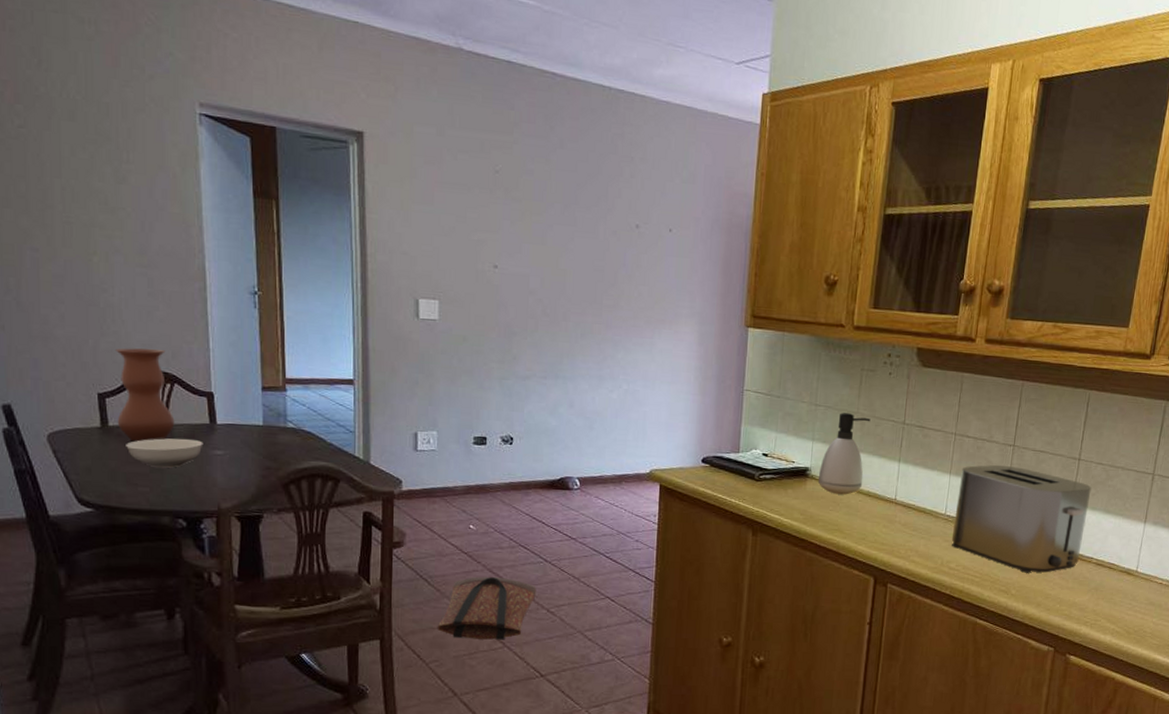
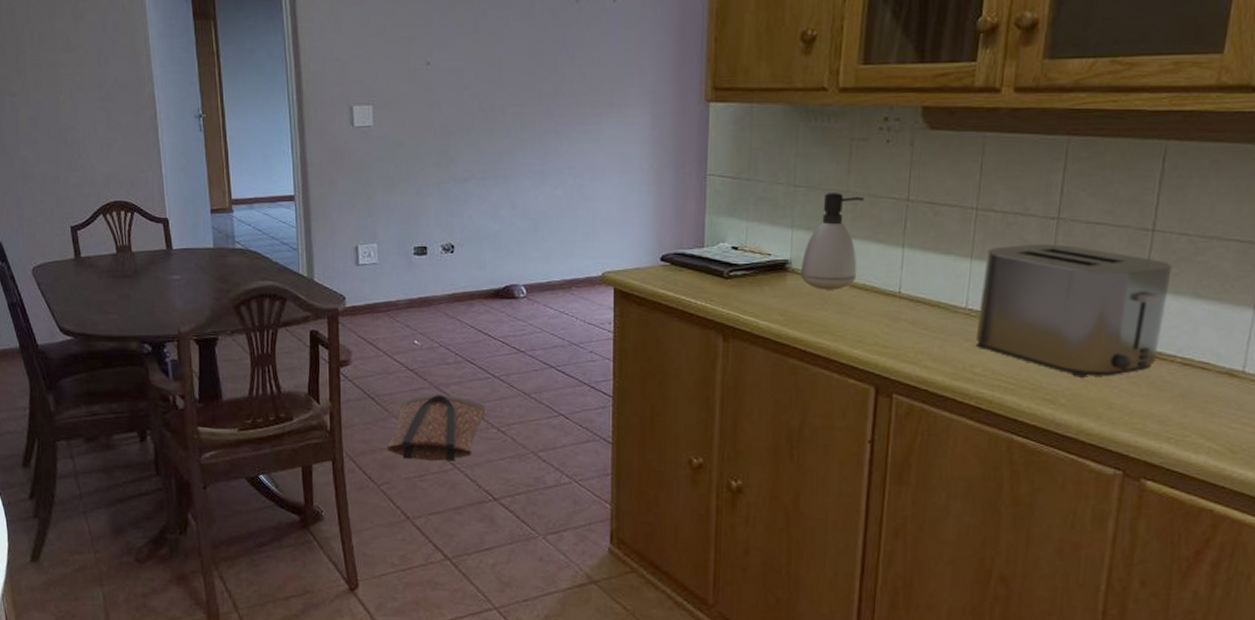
vase: present [114,348,175,443] -> none [82,179,137,272]
bowl: present [126,438,203,468] -> none [96,265,162,295]

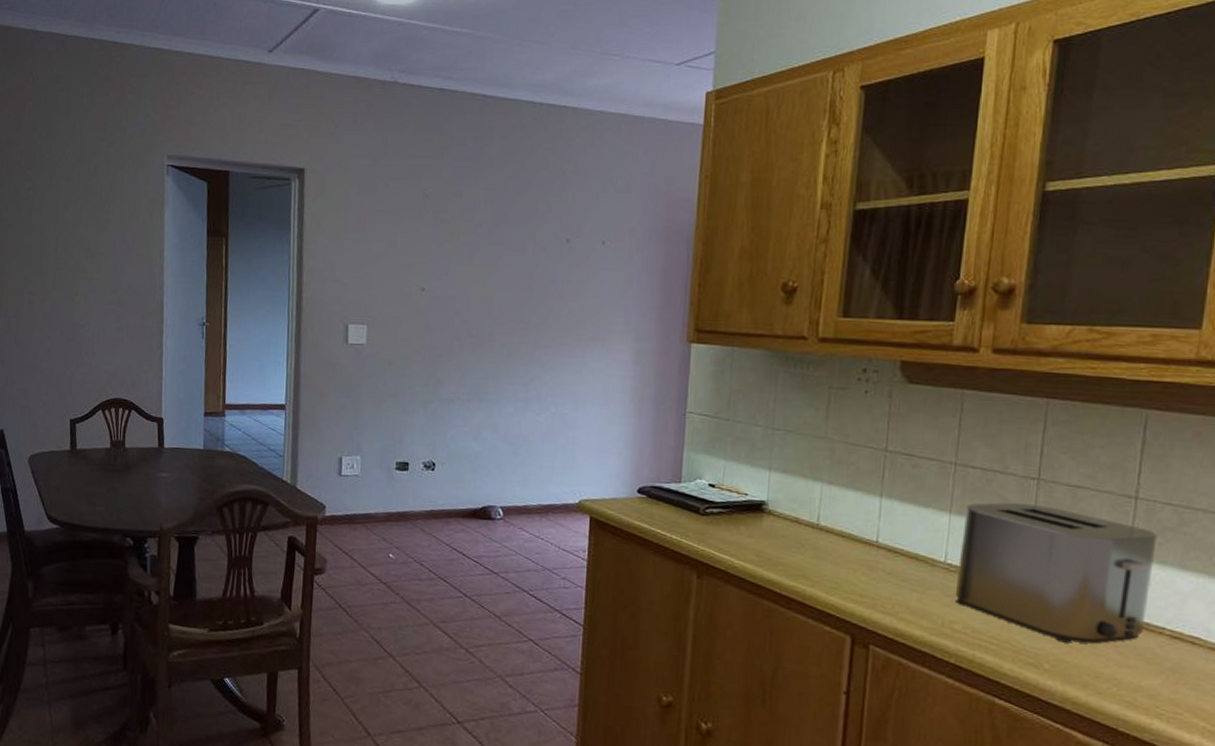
shopping bag: present [386,395,485,461] -> none [353,609,455,680]
soap dispenser: present [800,193,864,290] -> none [776,438,842,535]

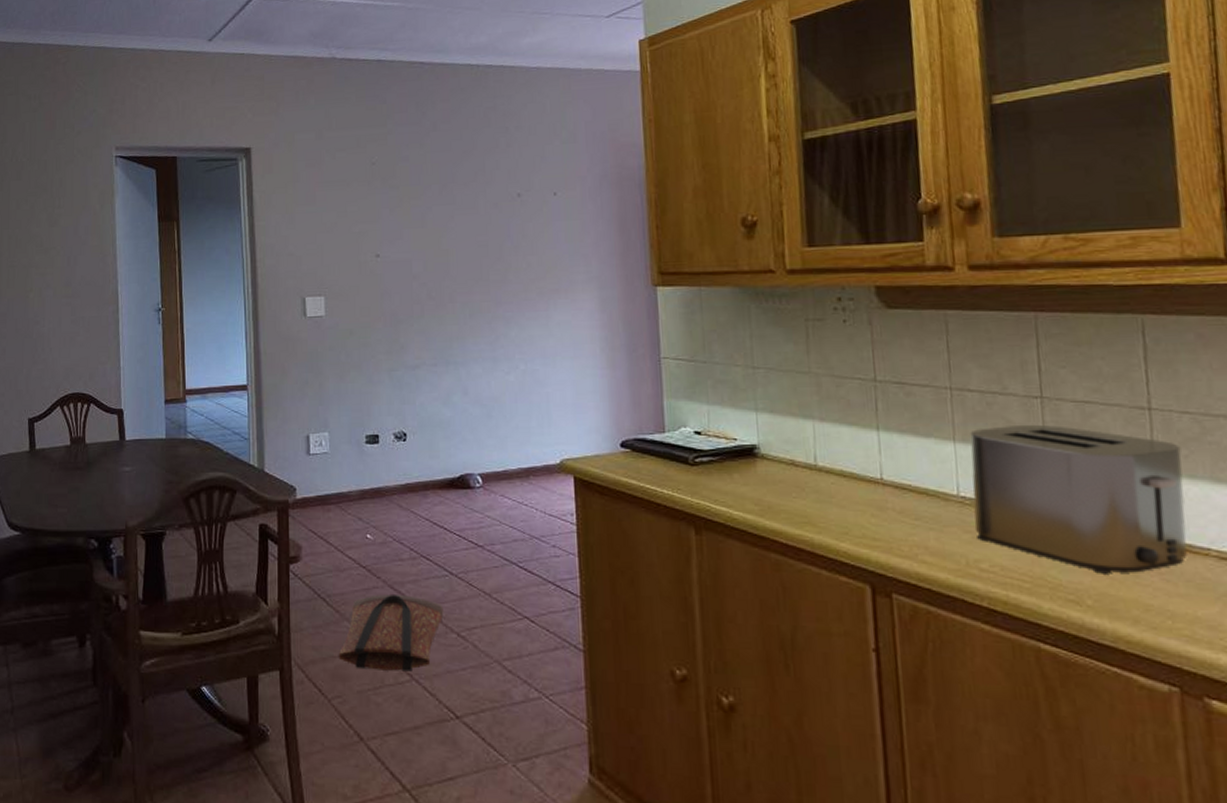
shopping bag: none [353,609,455,680] -> present [338,594,444,672]

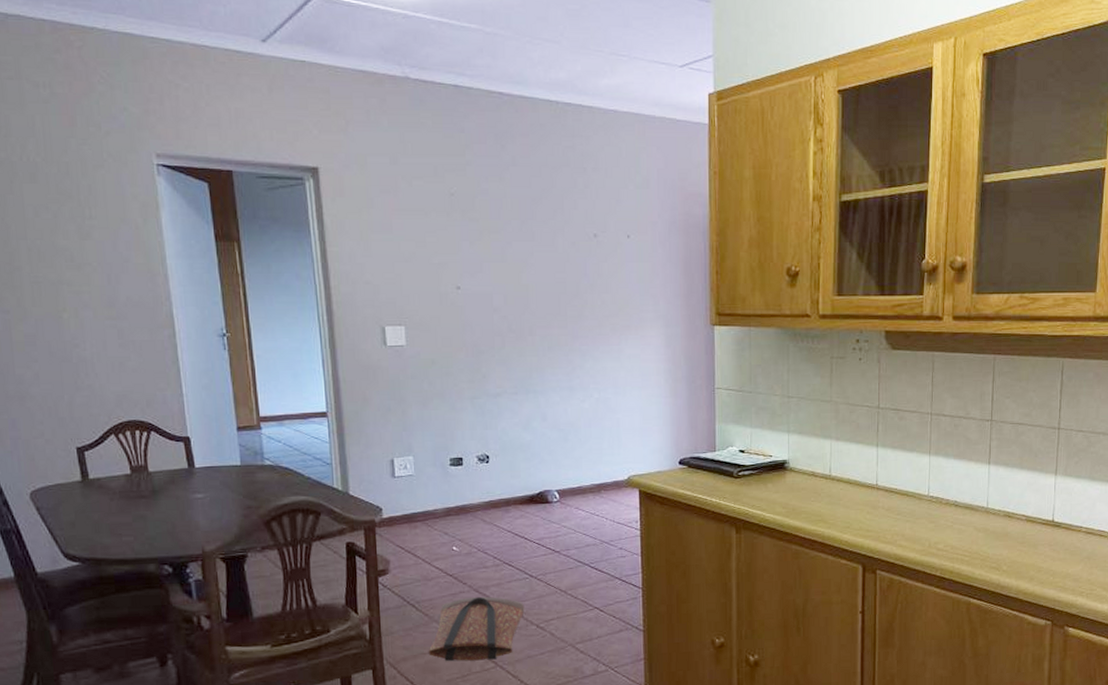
toaster: present [970,424,1188,574] -> none [937,441,1074,548]

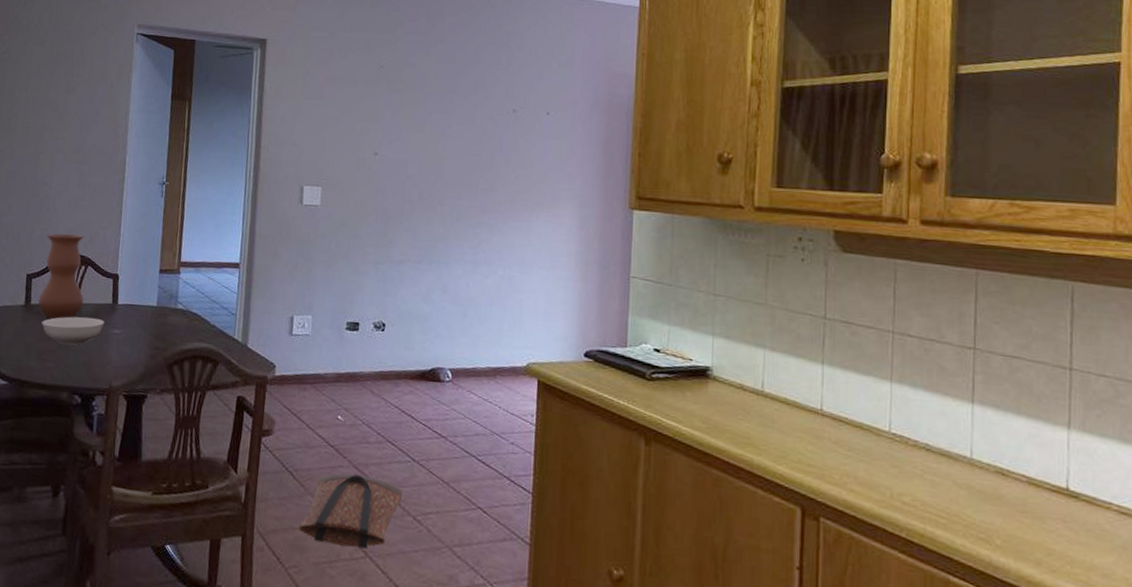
vase: none [90,398,154,494] -> present [38,233,85,321]
bowl: none [107,484,184,516] -> present [42,316,105,345]

